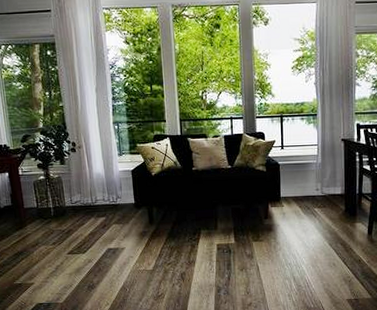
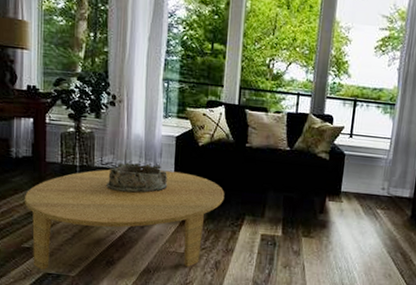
coffee table: none [11,200,181,301] -> present [25,169,225,270]
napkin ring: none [78,197,131,225] -> present [106,162,168,193]

